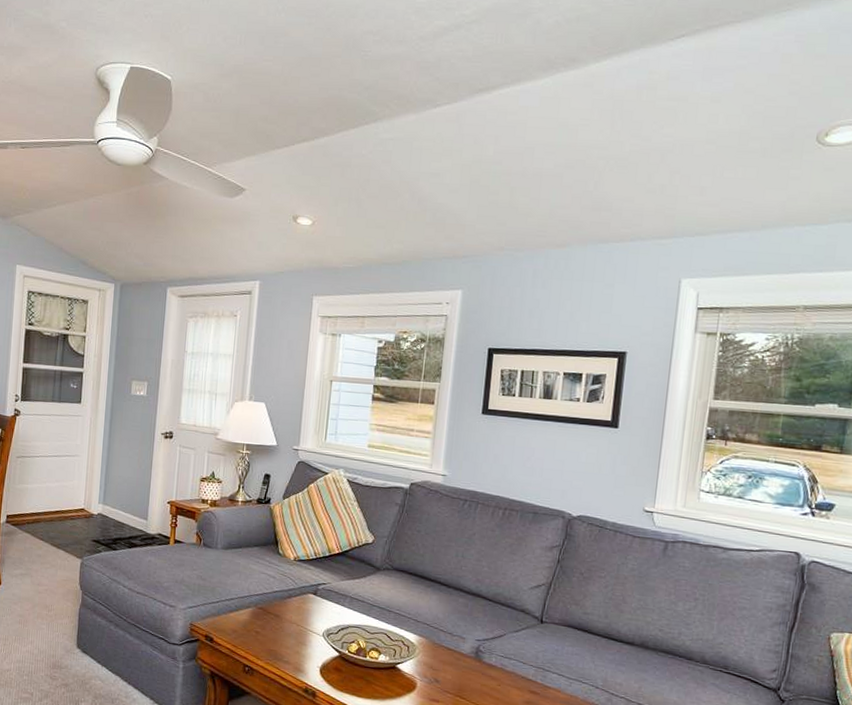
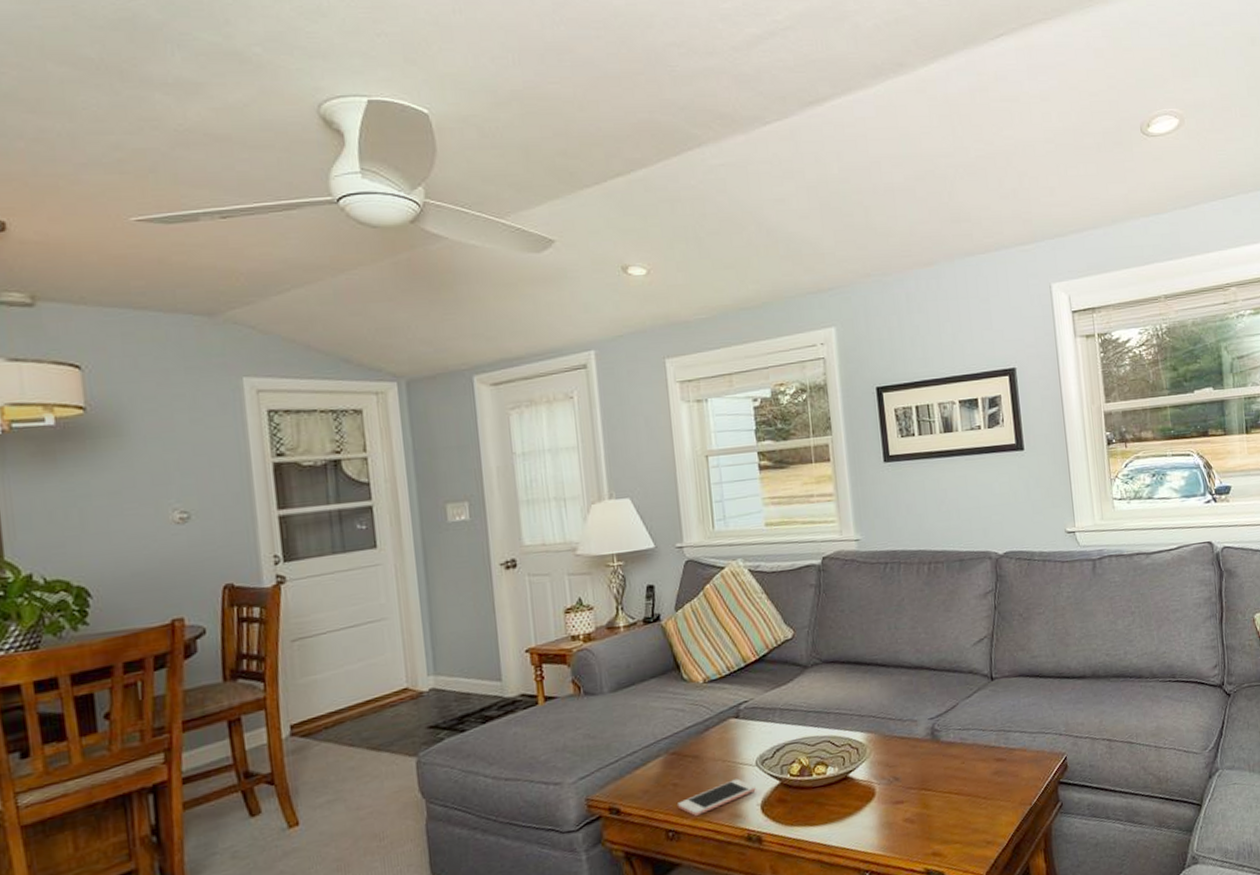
cell phone: none [256,641,319,661] -> present [678,778,756,816]

